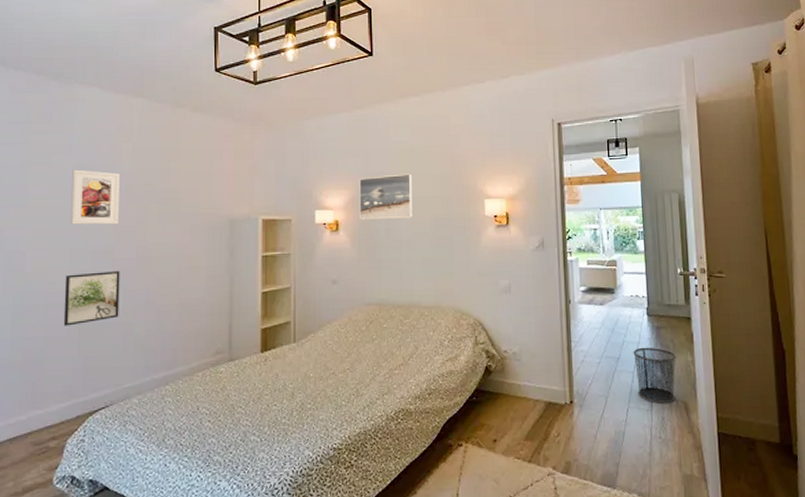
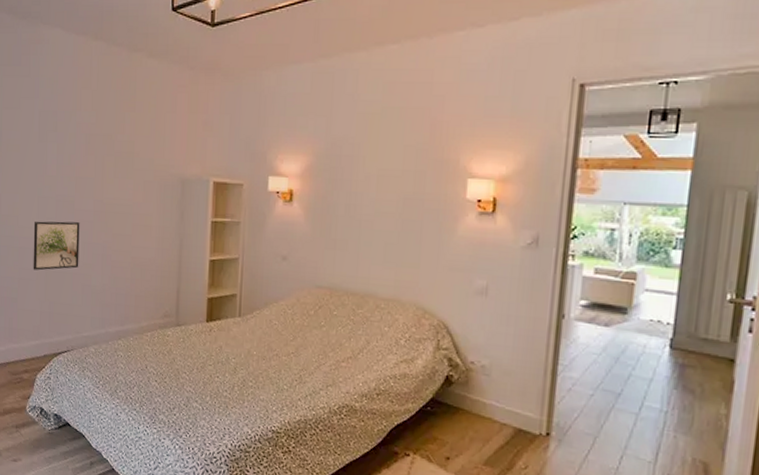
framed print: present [71,169,120,225] -> none [38,115,80,175]
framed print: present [359,173,413,220] -> none [316,140,381,194]
waste bin: present [633,347,676,403] -> none [639,386,703,460]

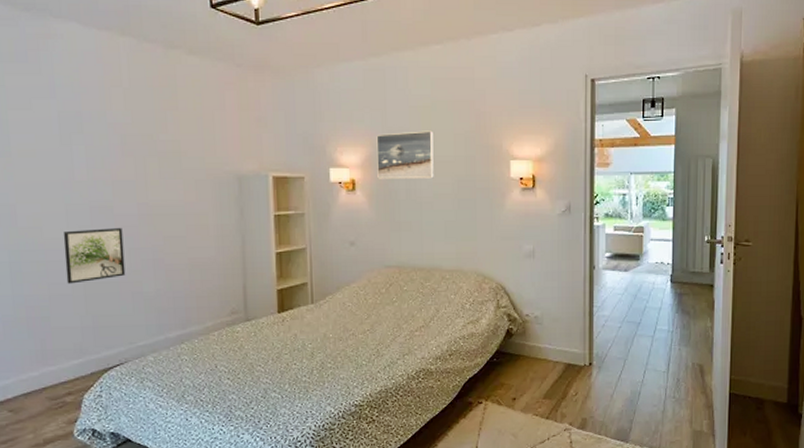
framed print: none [316,140,381,194] -> present [376,131,434,179]

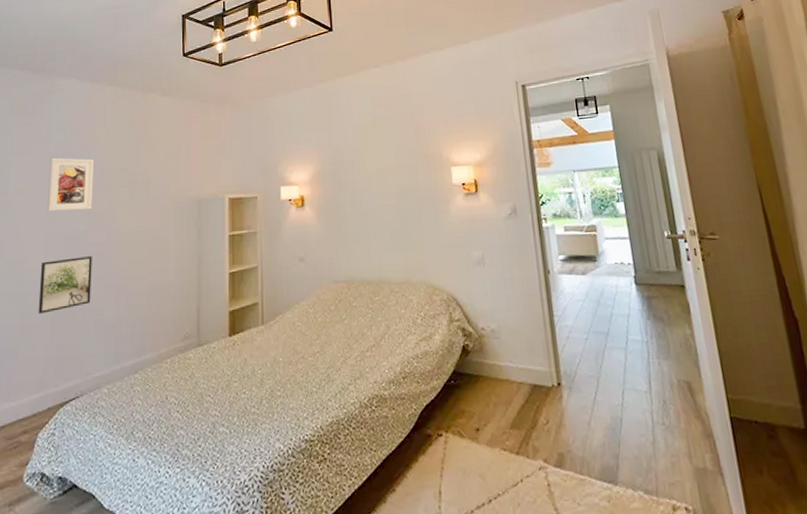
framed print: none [58,117,116,179] -> present [47,157,94,212]
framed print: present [376,131,434,179] -> none [323,144,378,194]

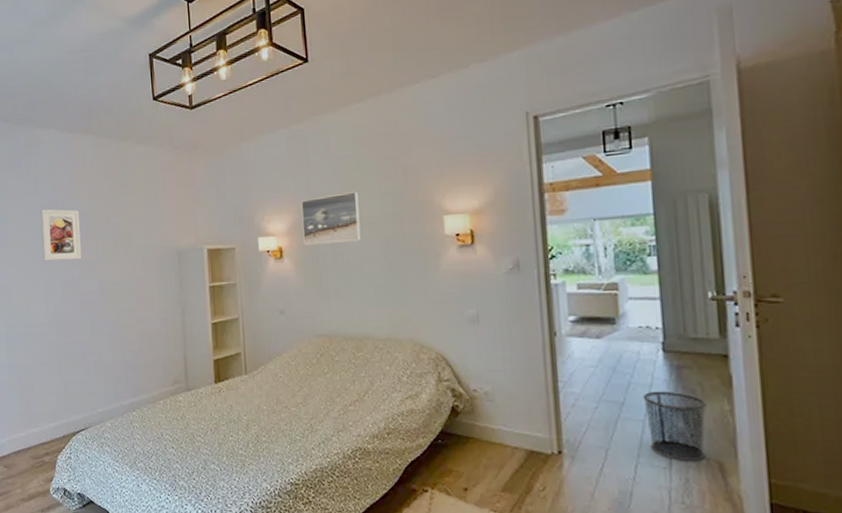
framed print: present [38,256,92,314] -> none [43,303,89,354]
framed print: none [323,144,378,194] -> present [301,191,361,245]
waste bin: none [623,319,676,384] -> present [643,391,706,461]

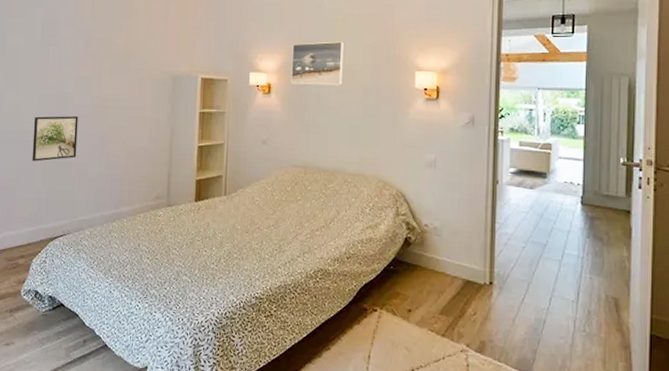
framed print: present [40,209,82,261] -> none [39,23,80,75]
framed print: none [43,303,89,354] -> present [32,116,78,161]
waste bin: present [643,391,706,461] -> none [562,236,610,297]

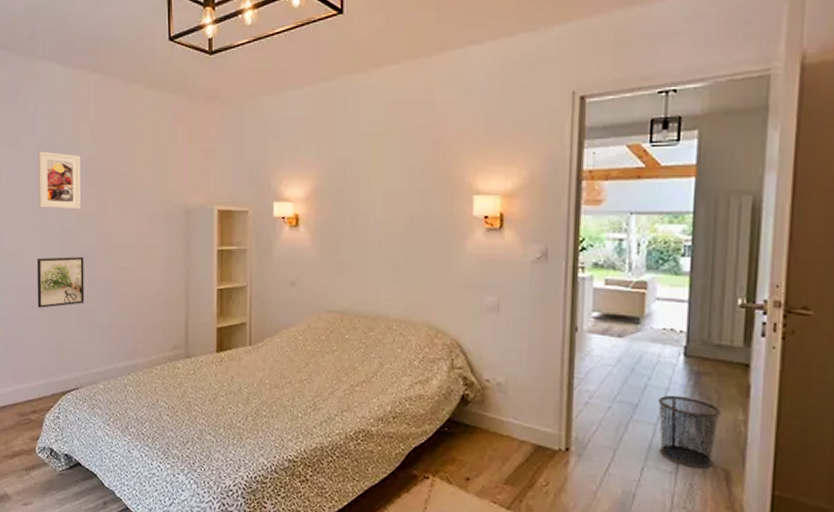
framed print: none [39,23,80,75] -> present [38,151,81,210]
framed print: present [291,41,344,86] -> none [322,161,384,215]
waste bin: none [562,236,610,297] -> present [658,395,721,468]

